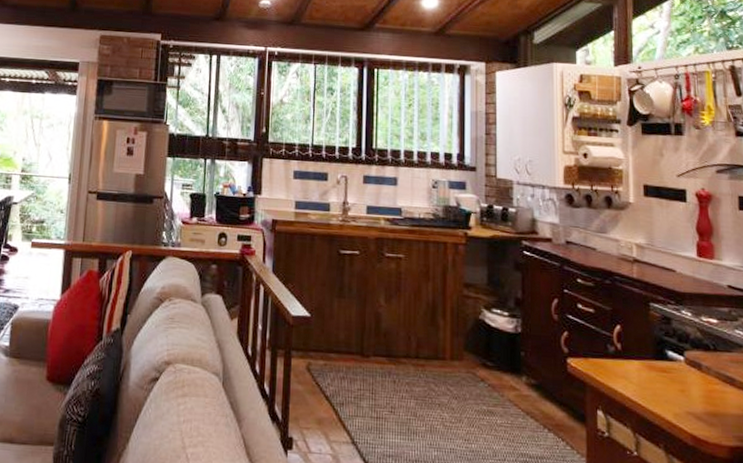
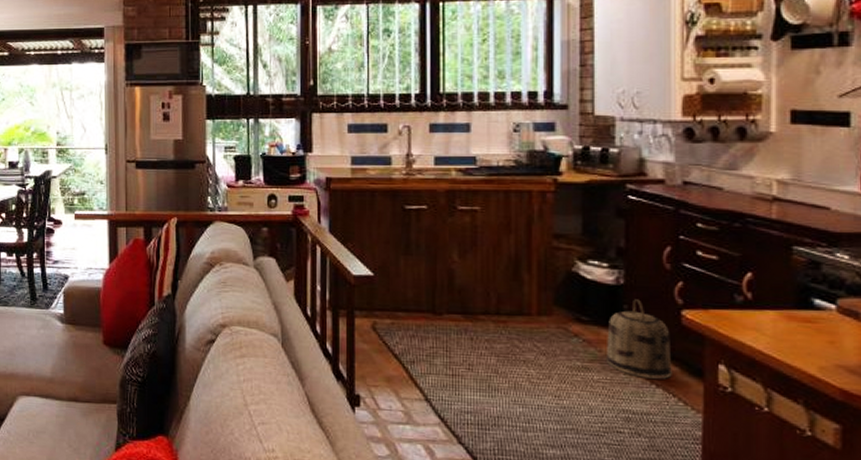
basket: none [507,347,561,425] -> present [605,299,672,380]

